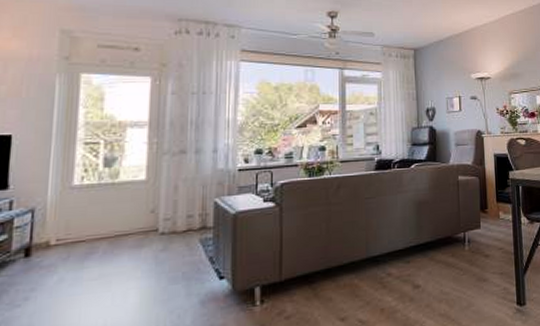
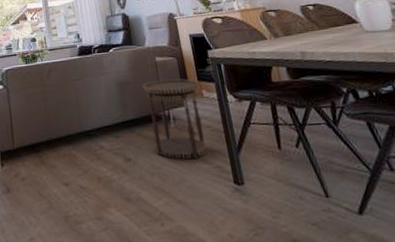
side table: none [441,199,498,283] -> present [142,78,209,159]

